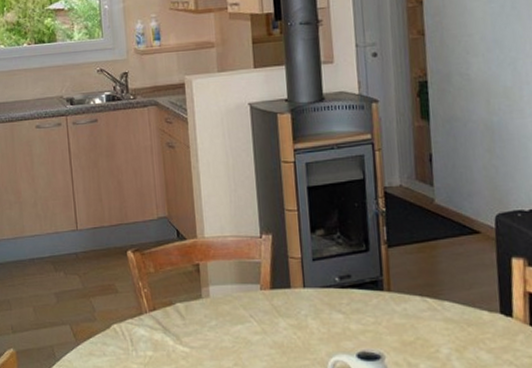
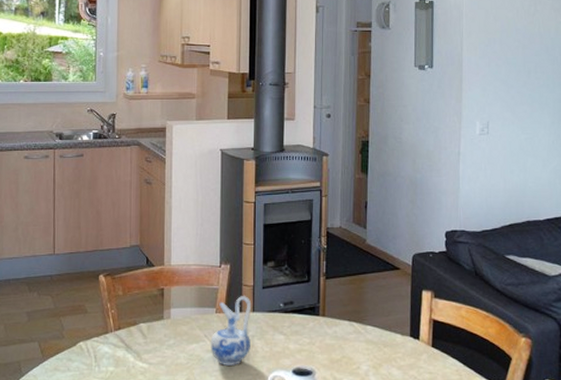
ceramic pitcher: none [257,270,305,349] -> present [210,296,252,366]

